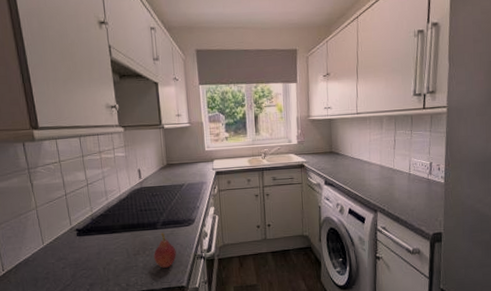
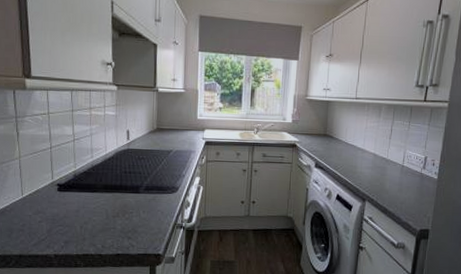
fruit: present [154,232,176,268] -> none [133,197,156,234]

